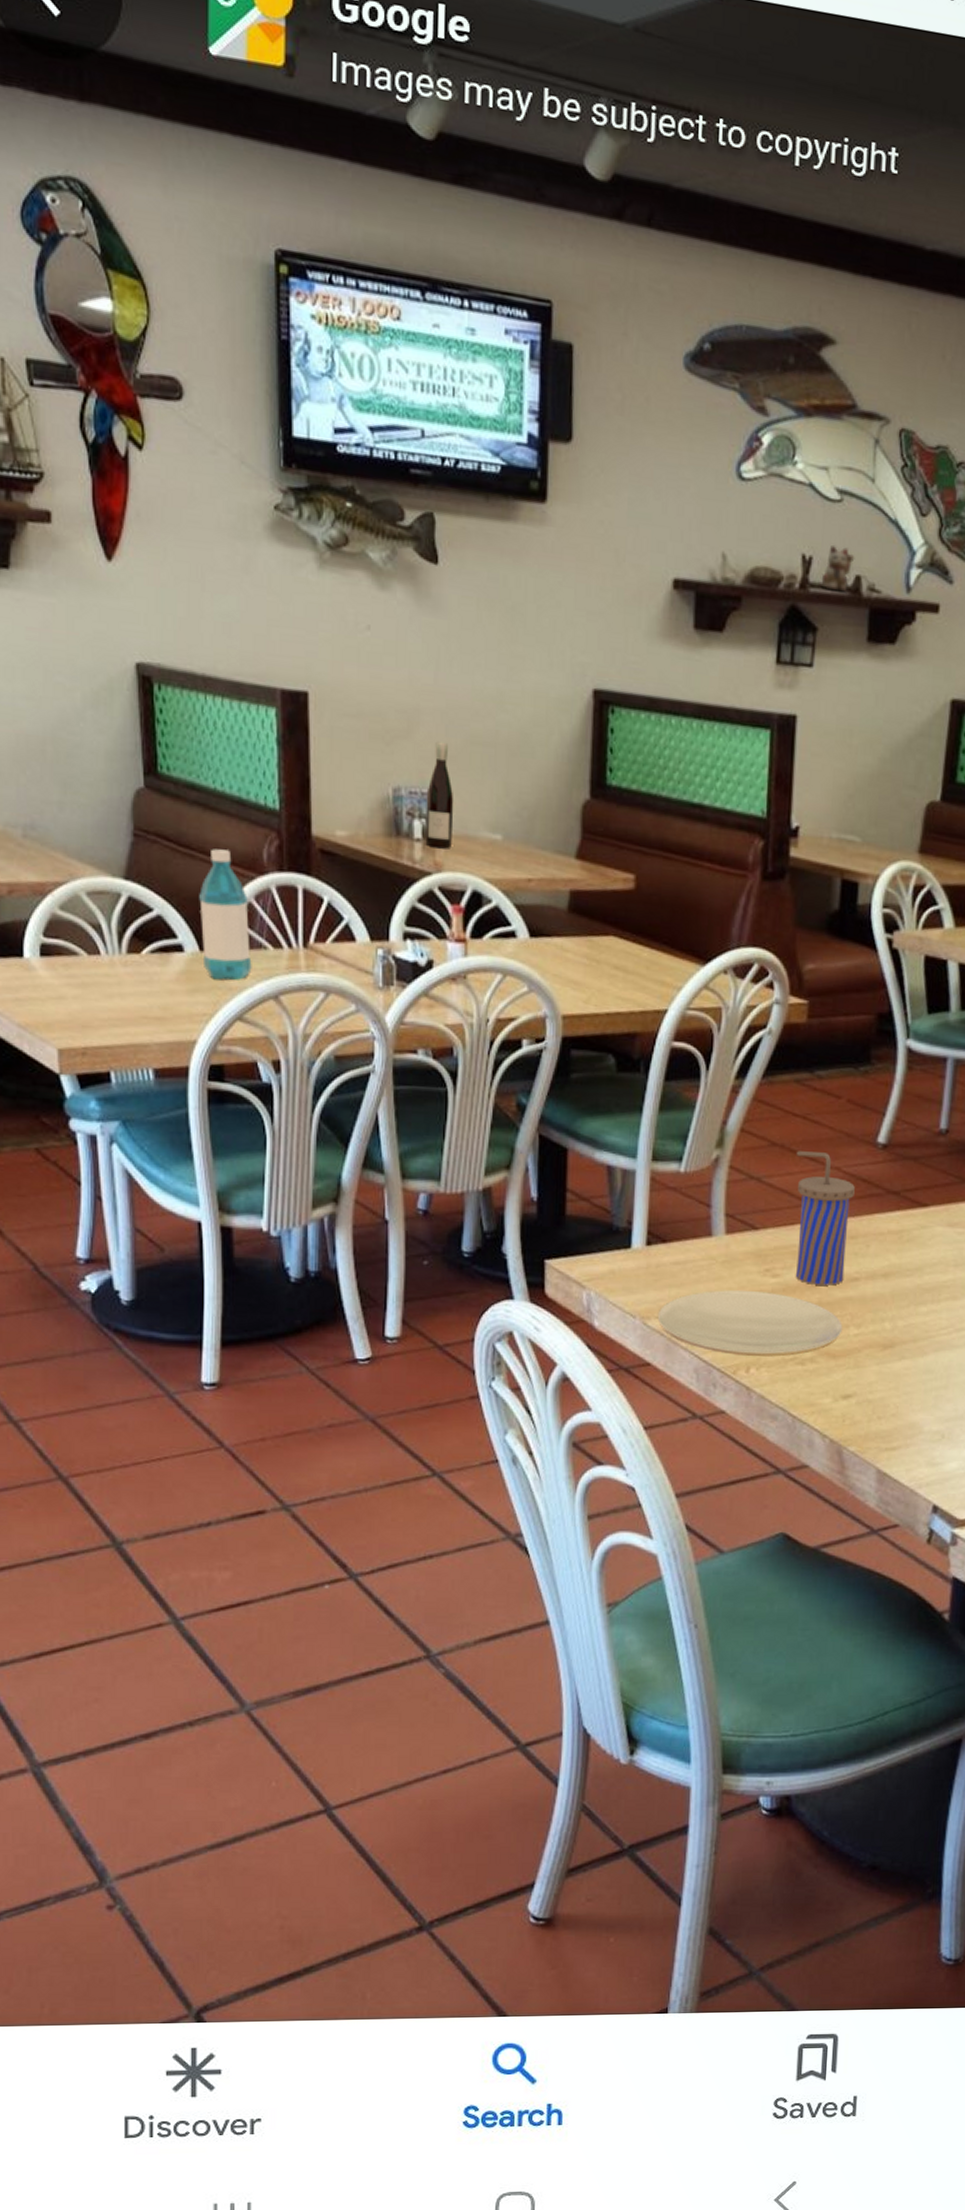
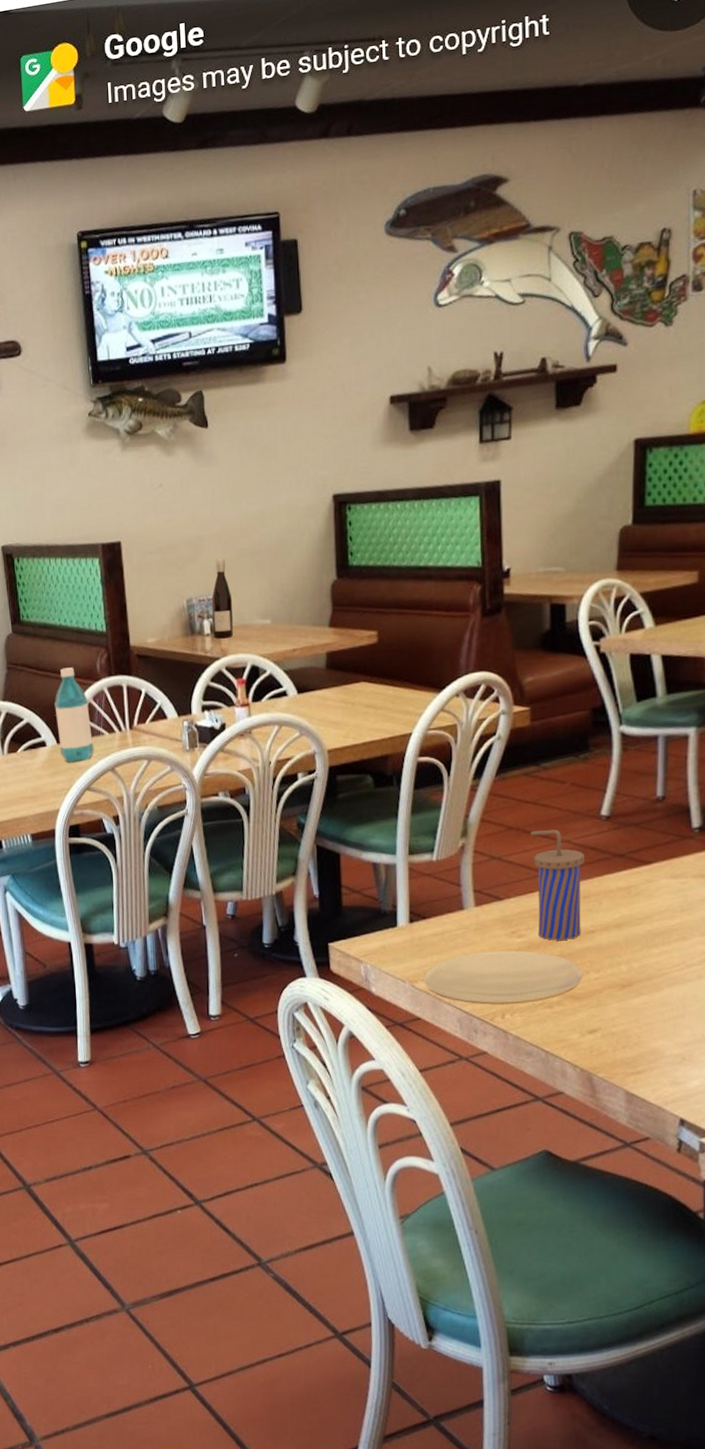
decorative figurine: present [821,544,855,592] -> none [512,338,540,376]

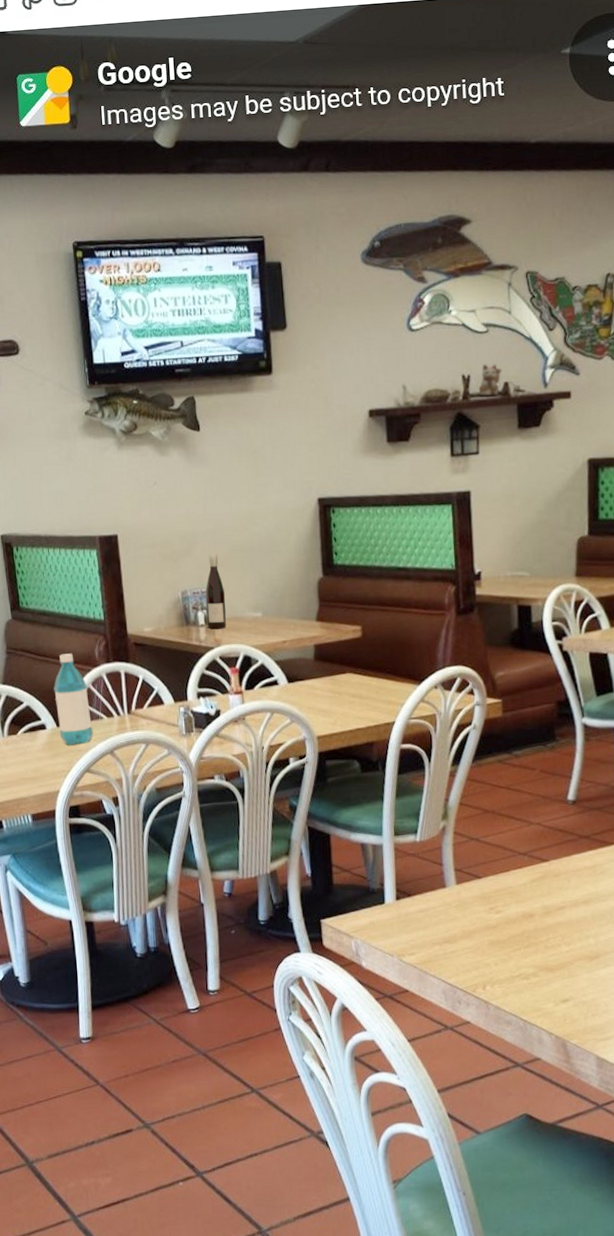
plate: present [423,950,584,1005] -> none [410,925,556,977]
decorative figurine: none [512,338,540,376] -> present [478,363,502,397]
beverage cup: present [531,829,584,940] -> none [505,813,554,916]

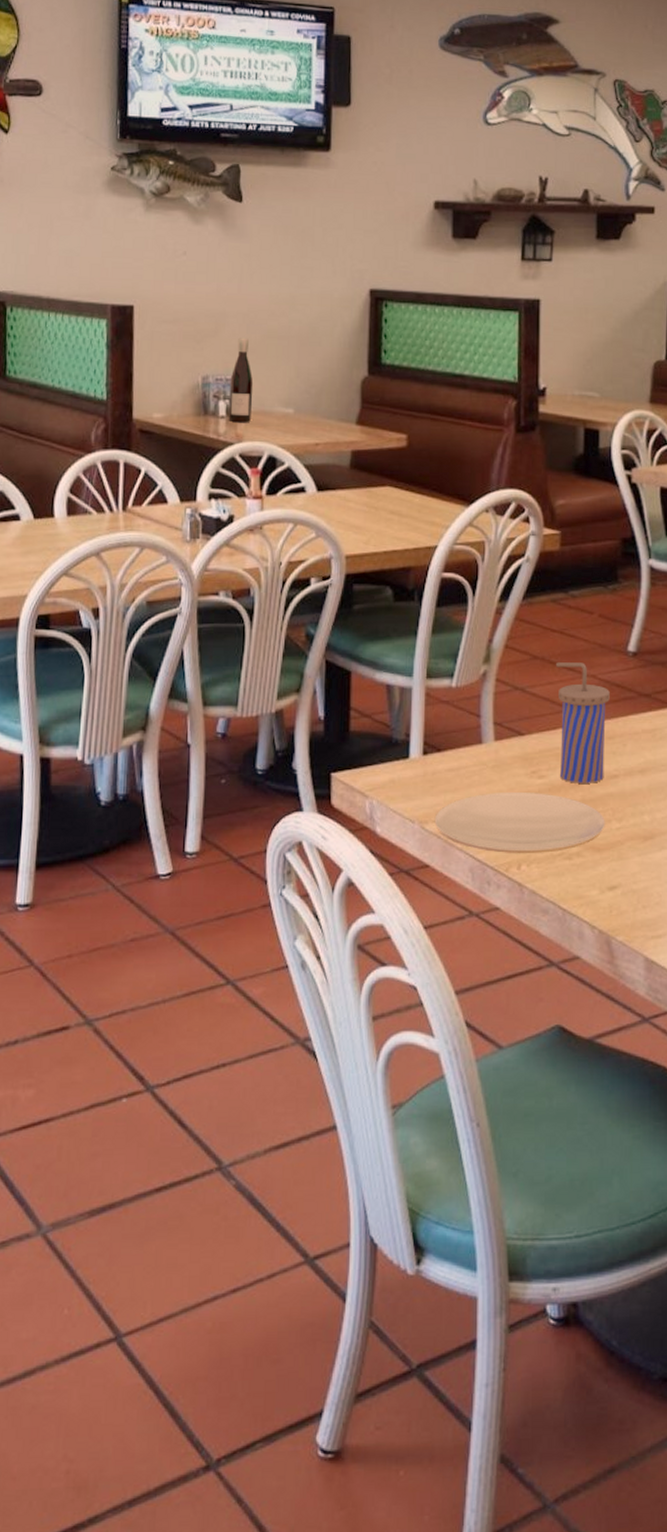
water bottle: present [54,653,94,746] -> none [35,434,78,543]
plate: none [410,925,556,977] -> present [434,791,605,854]
decorative figurine: present [478,363,502,397] -> none [556,167,583,202]
beverage cup: none [505,813,554,916] -> present [556,662,610,783]

